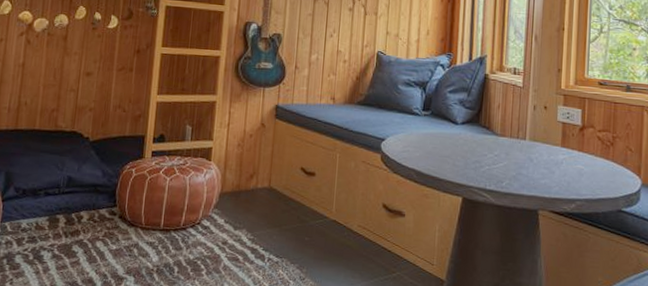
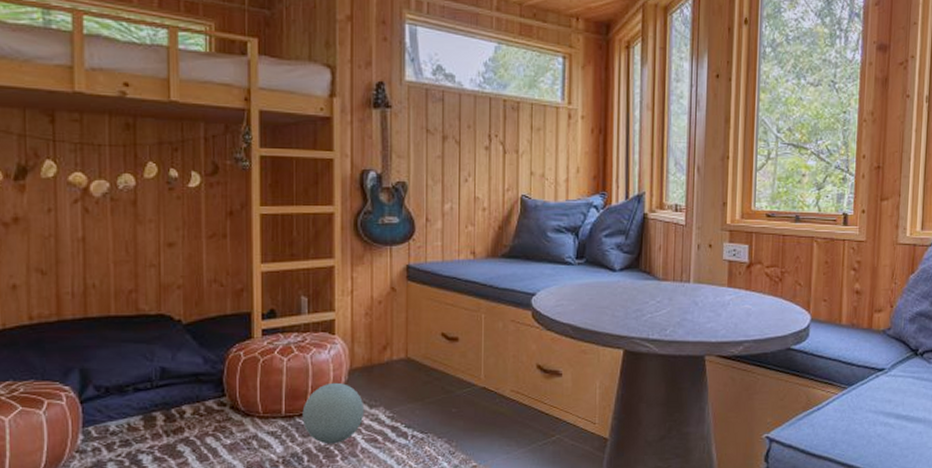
ball: none [177,203,230,259] -> present [302,382,365,444]

